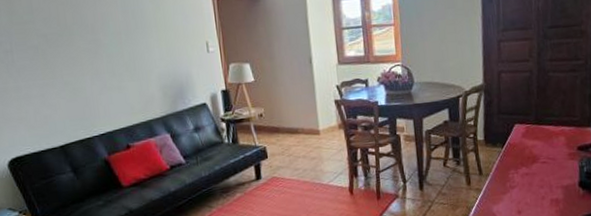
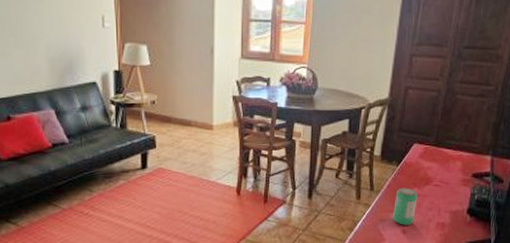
beverage can: none [505,168,528,206] -> present [393,187,418,225]

